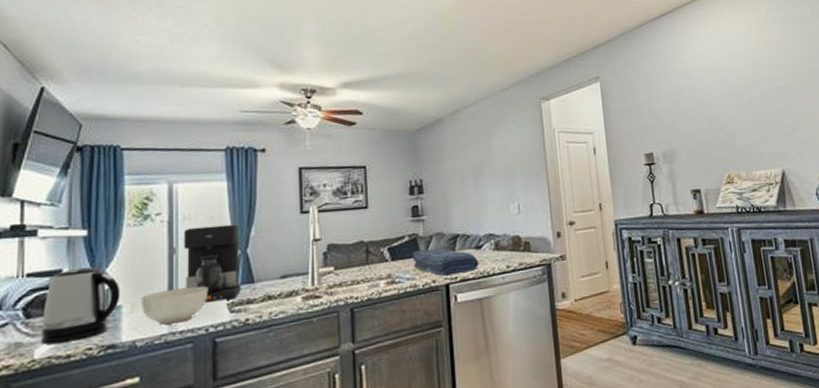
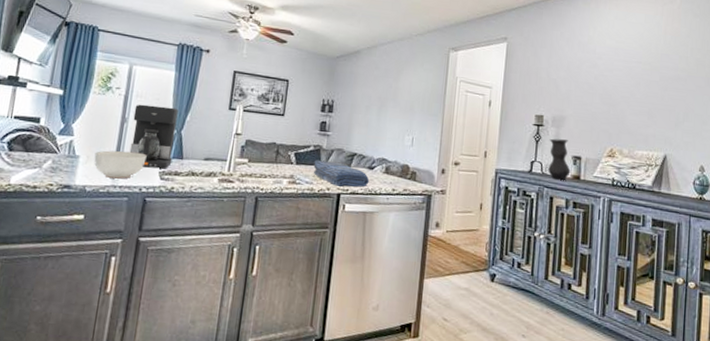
kettle: present [41,267,121,345] -> none [17,118,81,176]
vase: none [664,174,693,220] -> present [548,138,571,181]

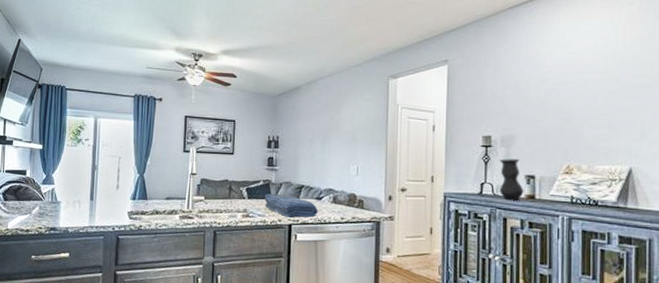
bowl: present [94,150,147,179] -> none [73,195,116,220]
coffee maker: present [129,104,178,169] -> none [101,152,139,210]

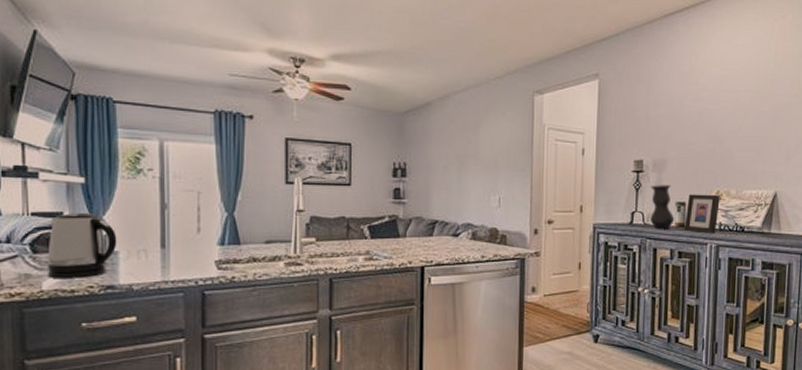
kettle: none [12,170,61,221] -> present [47,212,117,278]
towel: present [264,193,318,218] -> none [391,232,455,258]
picture frame: none [534,168,571,206] -> present [684,194,720,234]

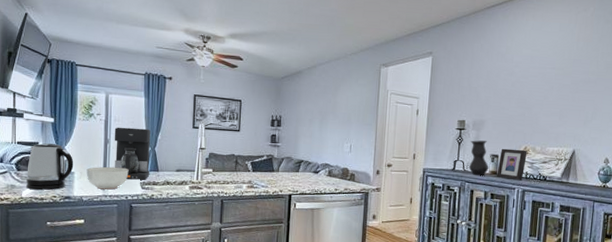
bowl: none [136,241,198,273] -> present [86,166,129,190]
coffee maker: none [174,186,228,259] -> present [114,127,151,181]

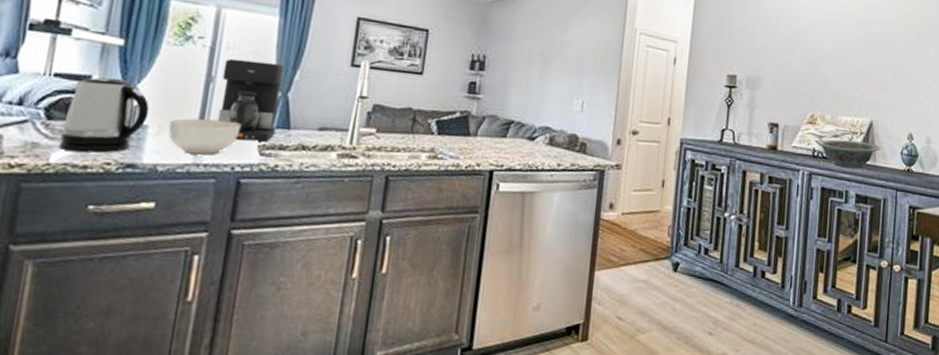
vase: present [469,140,489,176] -> none [741,102,767,152]
picture frame: present [497,148,527,181] -> none [776,115,815,160]
decorative bowl: none [529,164,582,187] -> present [817,139,882,169]

